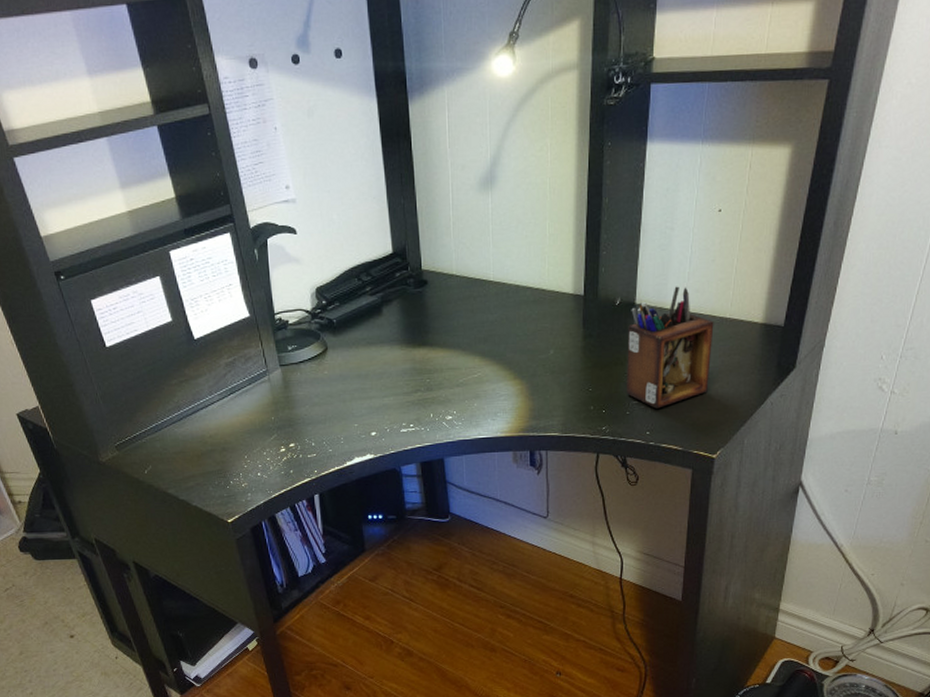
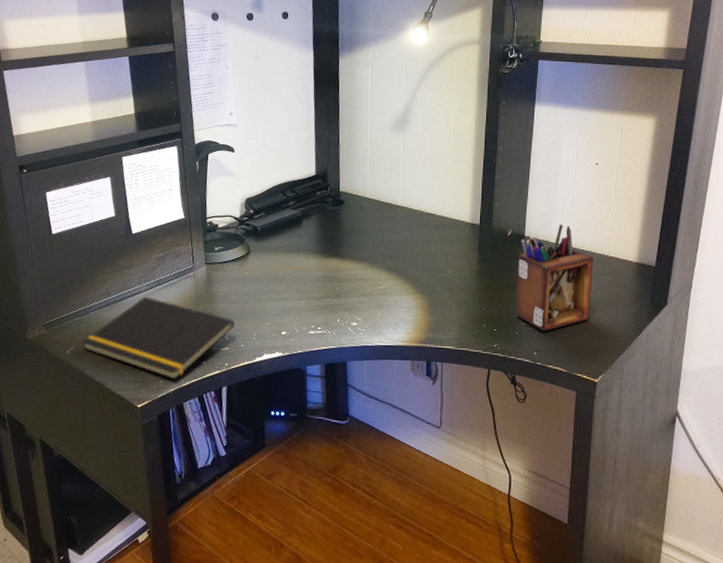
notepad: none [159,406,321,492] -> present [82,296,236,380]

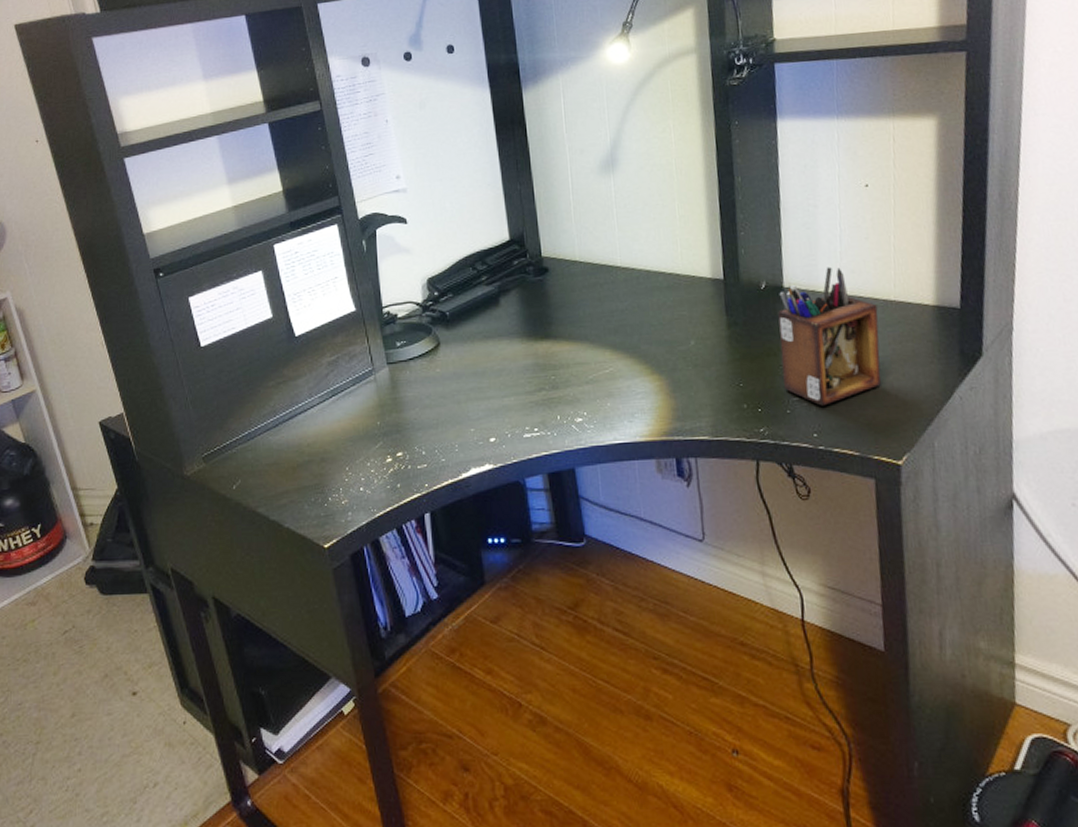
notepad: present [82,296,236,380] -> none [250,410,432,510]

